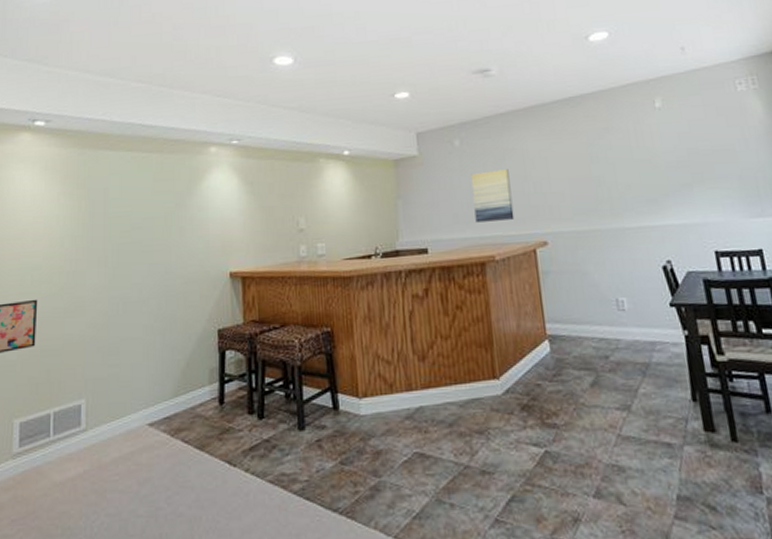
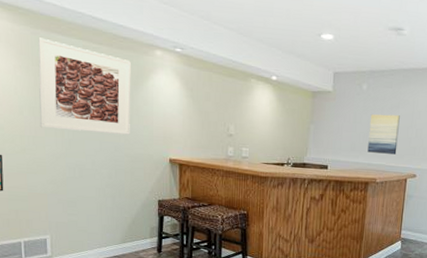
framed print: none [81,157,184,259] -> present [38,37,131,135]

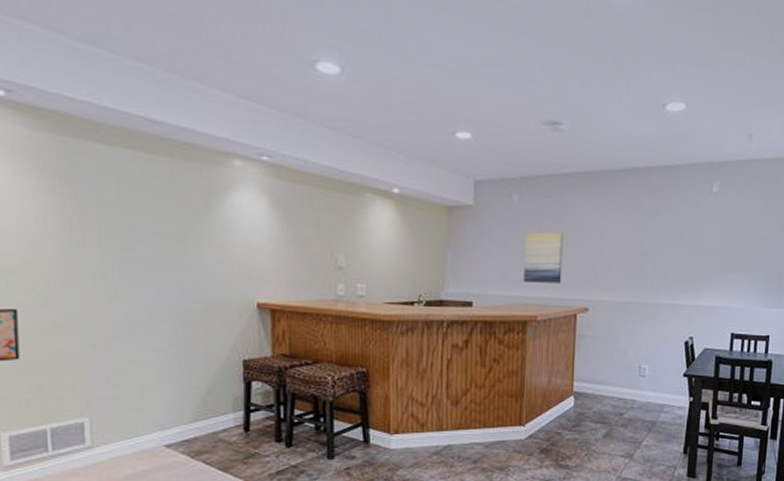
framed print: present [38,37,131,135] -> none [67,147,201,274]

